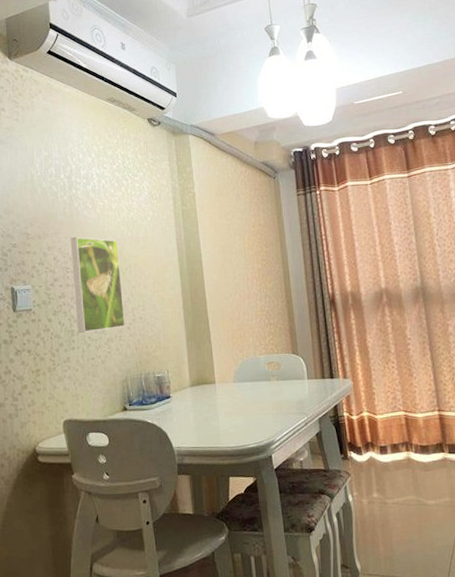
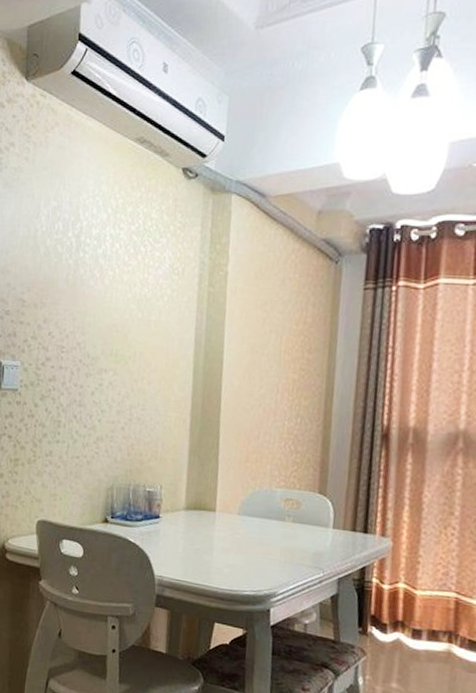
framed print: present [70,236,125,333] -> none [65,310,125,427]

